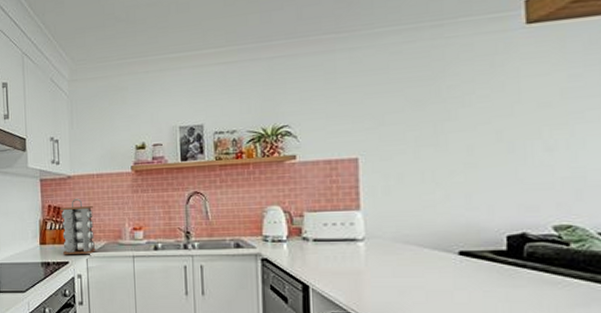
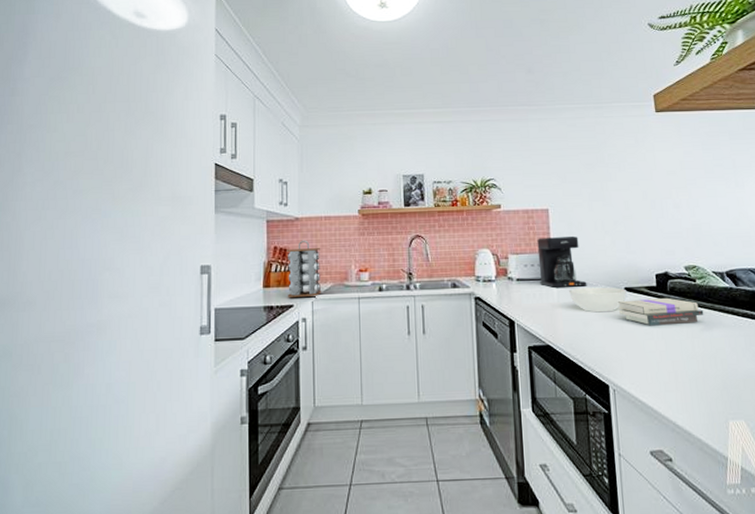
coffee maker: none [341,189,406,251] -> present [537,235,587,289]
bowl: none [381,250,461,280] -> present [569,287,627,313]
books: none [447,264,578,298] -> present [617,297,704,326]

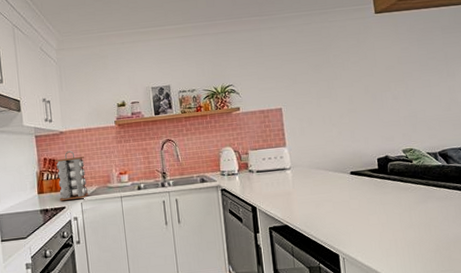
coffee maker: present [537,235,587,289] -> none [273,130,318,177]
bowl: present [569,287,627,313] -> none [302,172,353,195]
books: present [617,297,704,326] -> none [344,177,420,203]

